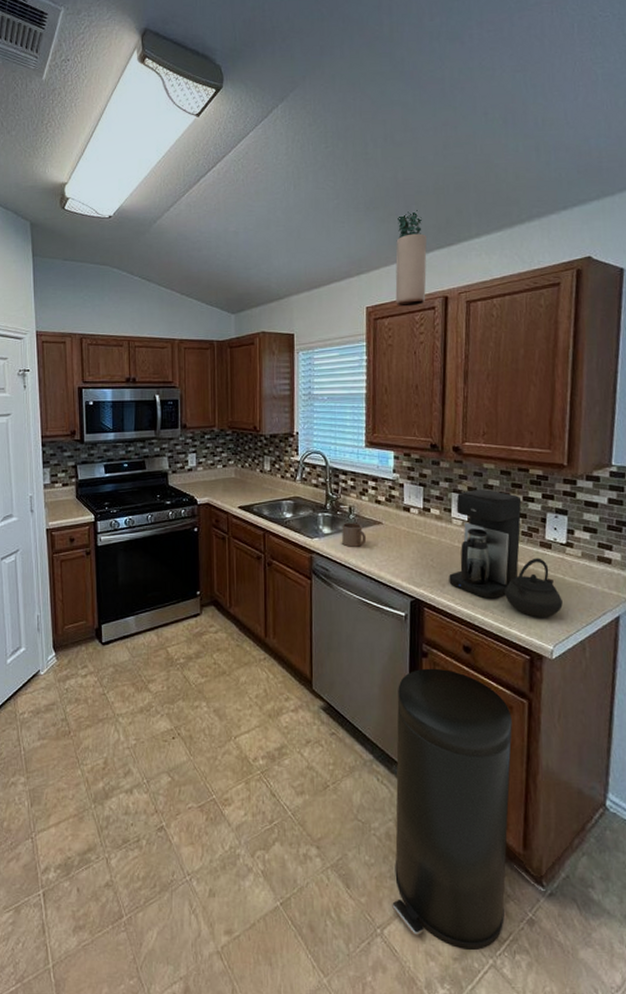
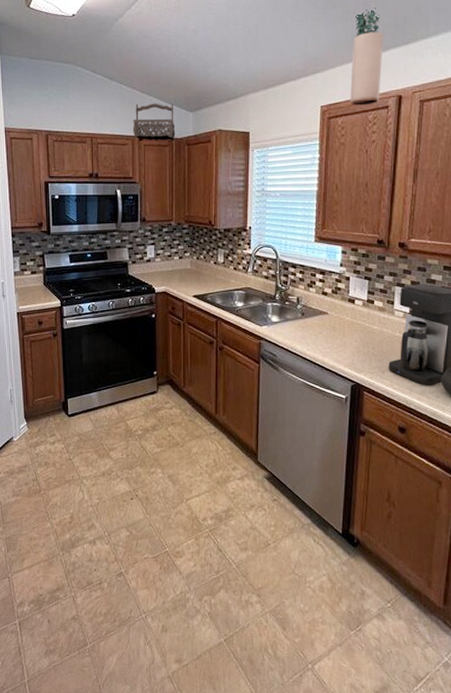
decorative basket: none [172,305,217,345] -> present [133,103,176,142]
mug: present [341,522,367,547] -> none [288,312,313,335]
pedal bin: present [392,668,512,950] -> none [323,445,440,685]

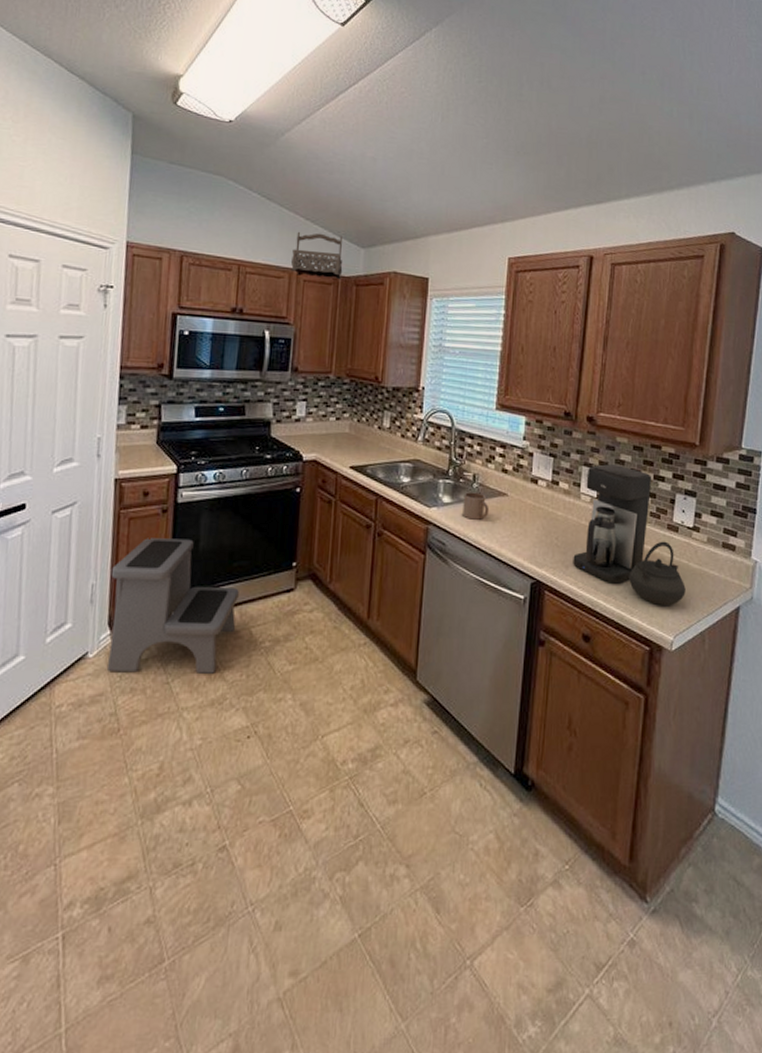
step stool: none [22,355,116,453] -> present [106,538,239,674]
mug: none [288,312,313,335] -> present [461,492,490,520]
vase: present [350,8,385,106] -> none [539,162,577,263]

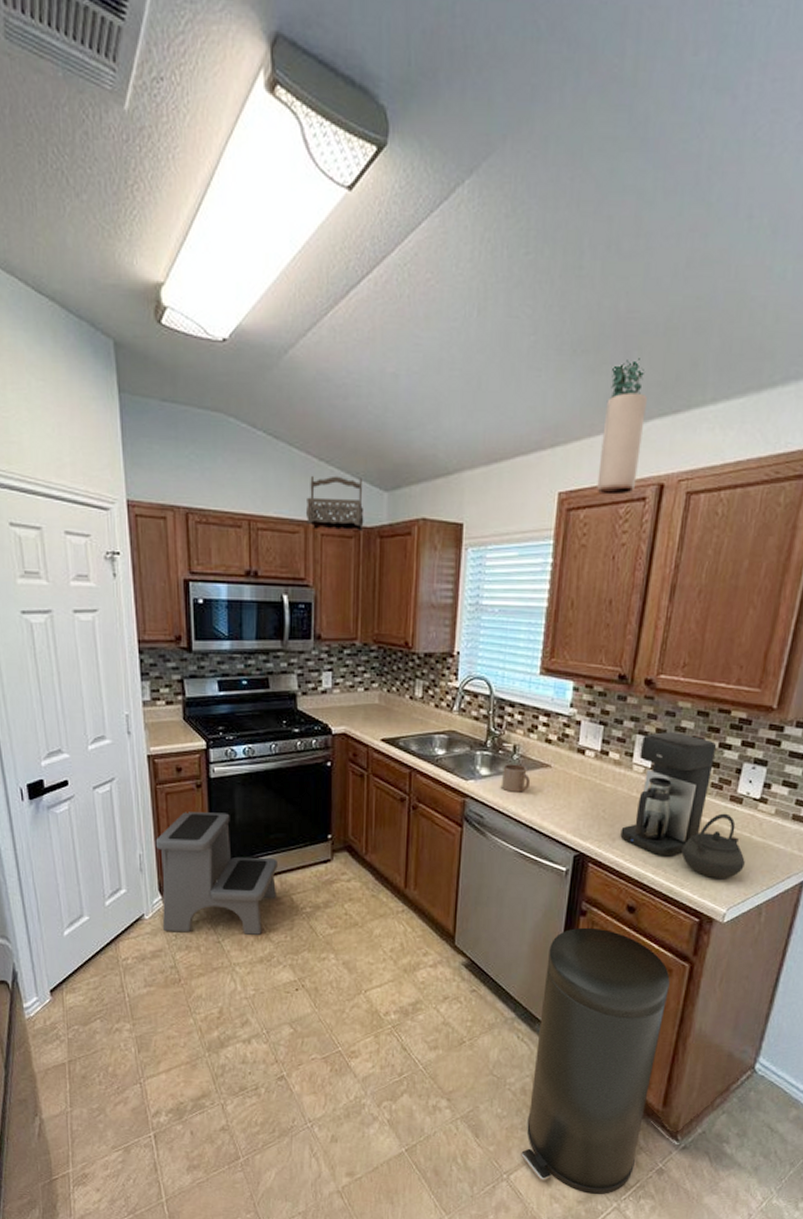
pedal bin: none [485,658,627,979] -> present [521,927,670,1194]
vase: none [539,162,577,263] -> present [597,358,648,495]

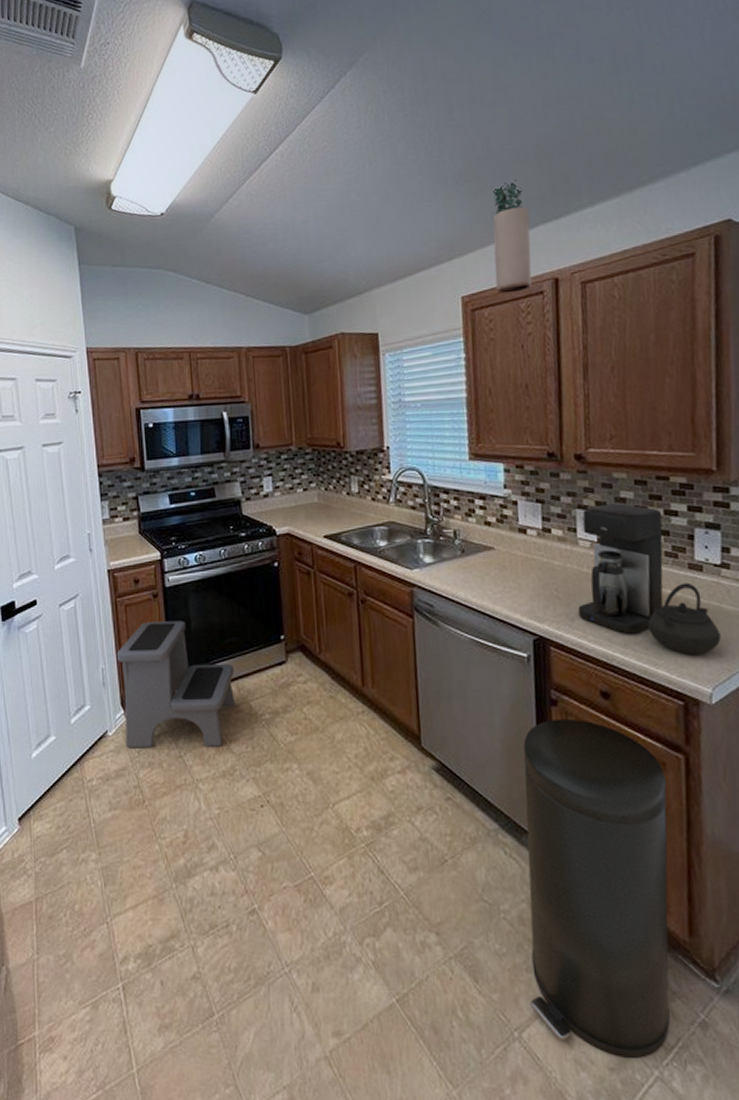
decorative basket: present [307,475,364,532] -> none [238,306,290,353]
mug: present [500,764,531,792] -> none [446,549,477,578]

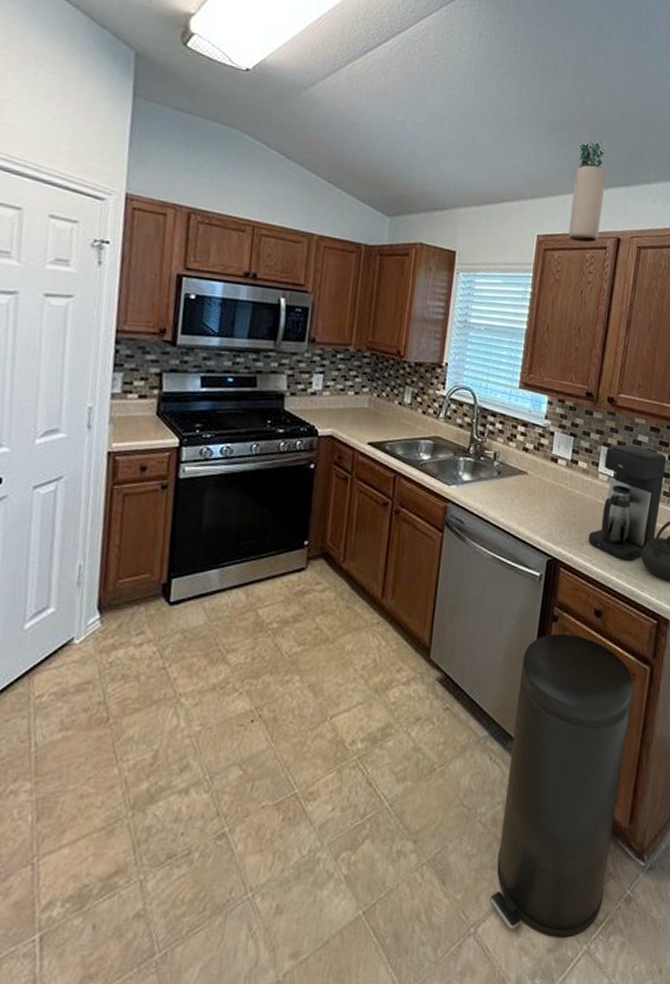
step stool: present [116,620,236,749] -> none [94,515,246,659]

